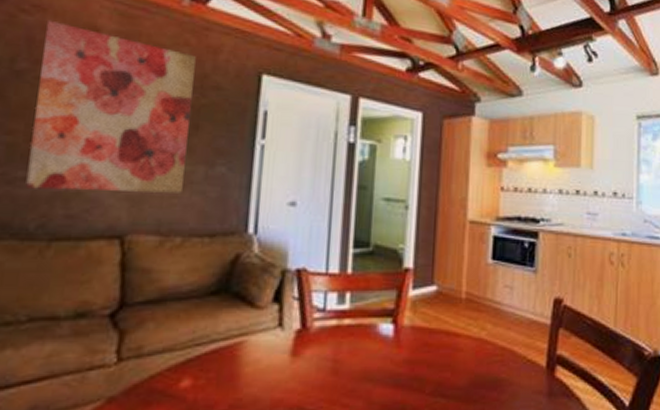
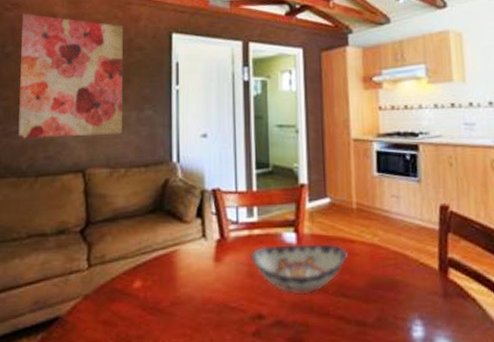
decorative bowl: none [336,337,450,395] -> present [250,244,347,295]

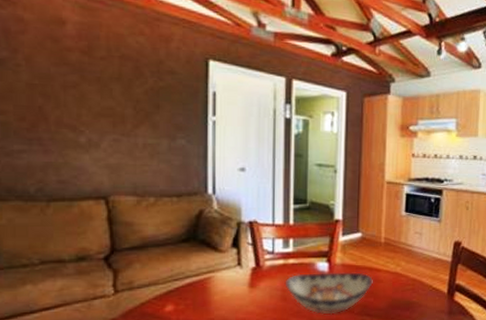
wall art: present [18,13,123,139] -> none [17,12,151,163]

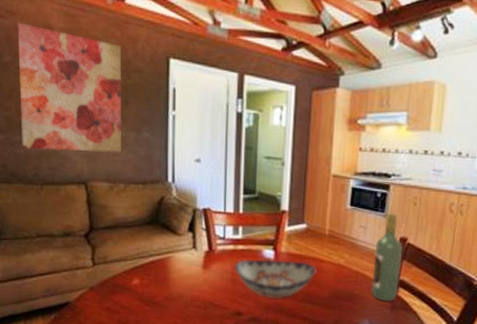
wall art: none [17,12,151,163] -> present [17,22,121,153]
wine bottle: none [429,217,457,307] -> present [371,212,403,302]

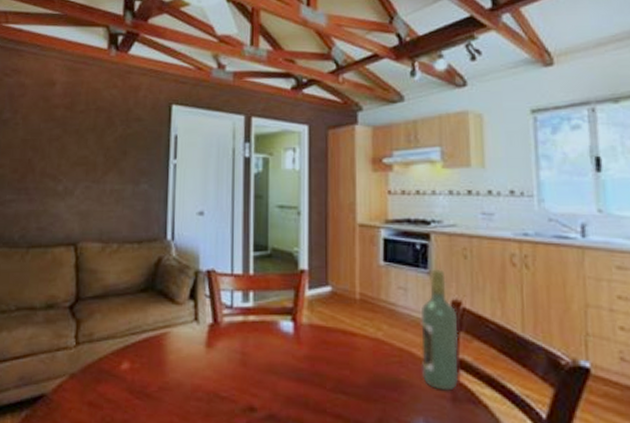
wall art: present [17,22,121,153] -> none [11,79,122,209]
decorative bowl: present [234,259,316,299] -> none [244,333,348,388]

